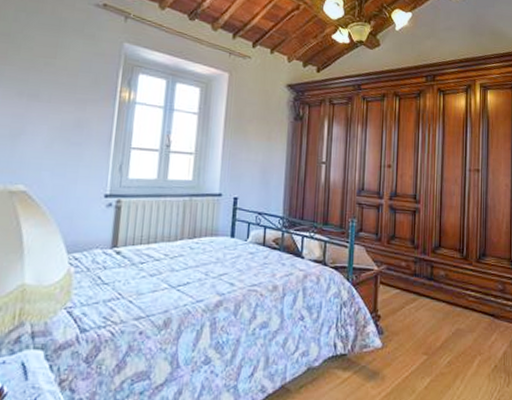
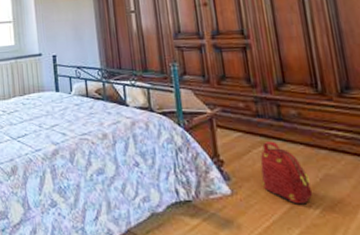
backpack: none [408,298,445,356] -> present [260,141,313,205]

